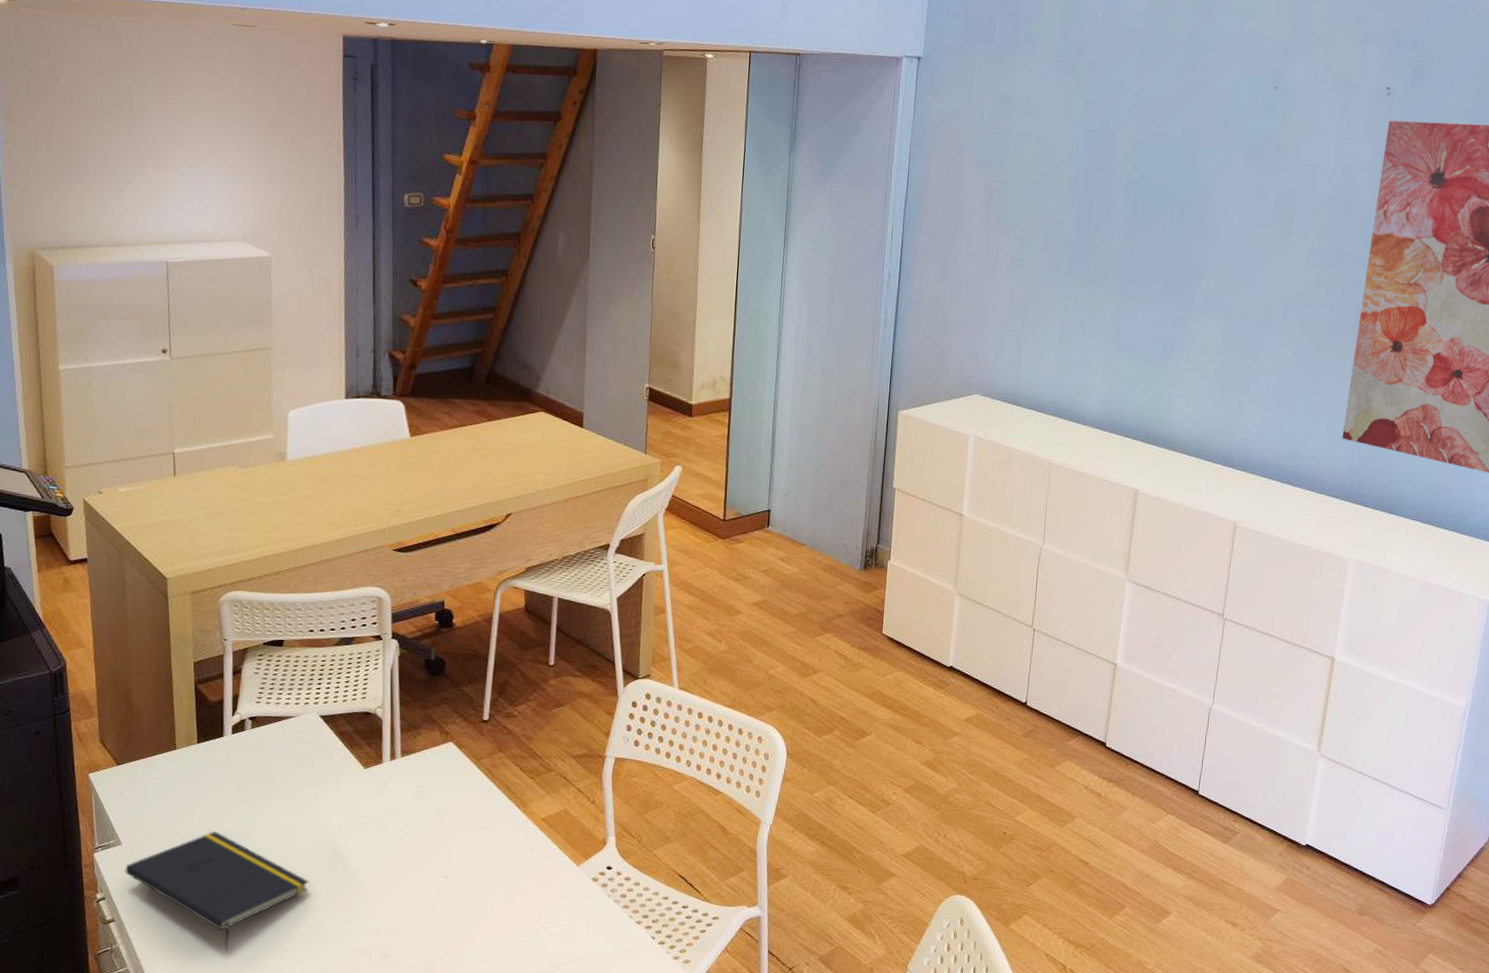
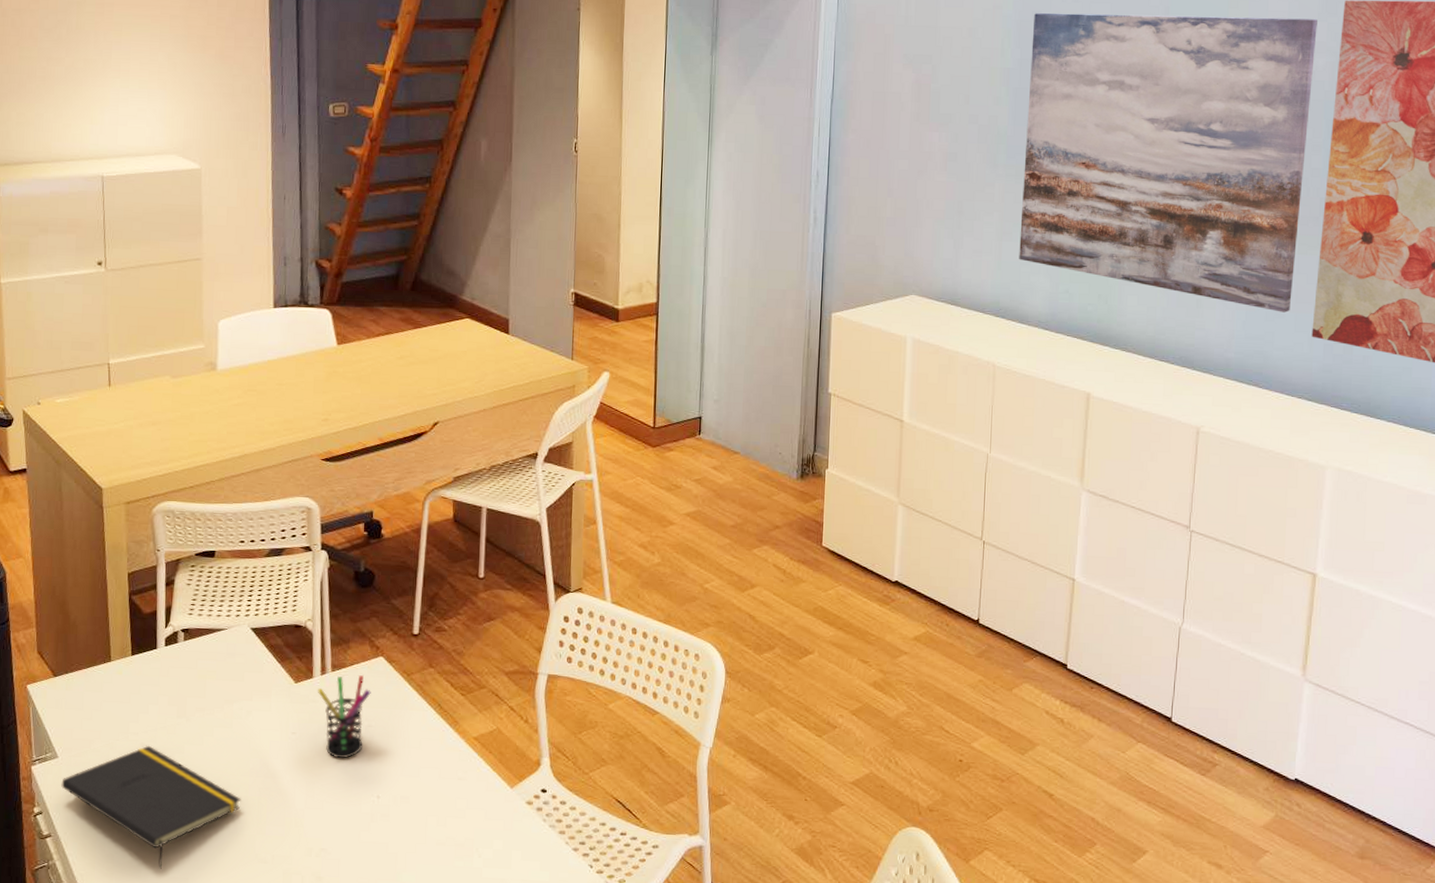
pen holder: none [387,759,441,841] -> present [318,674,371,759]
wall art: none [1077,123,1363,416] -> present [1019,12,1317,313]

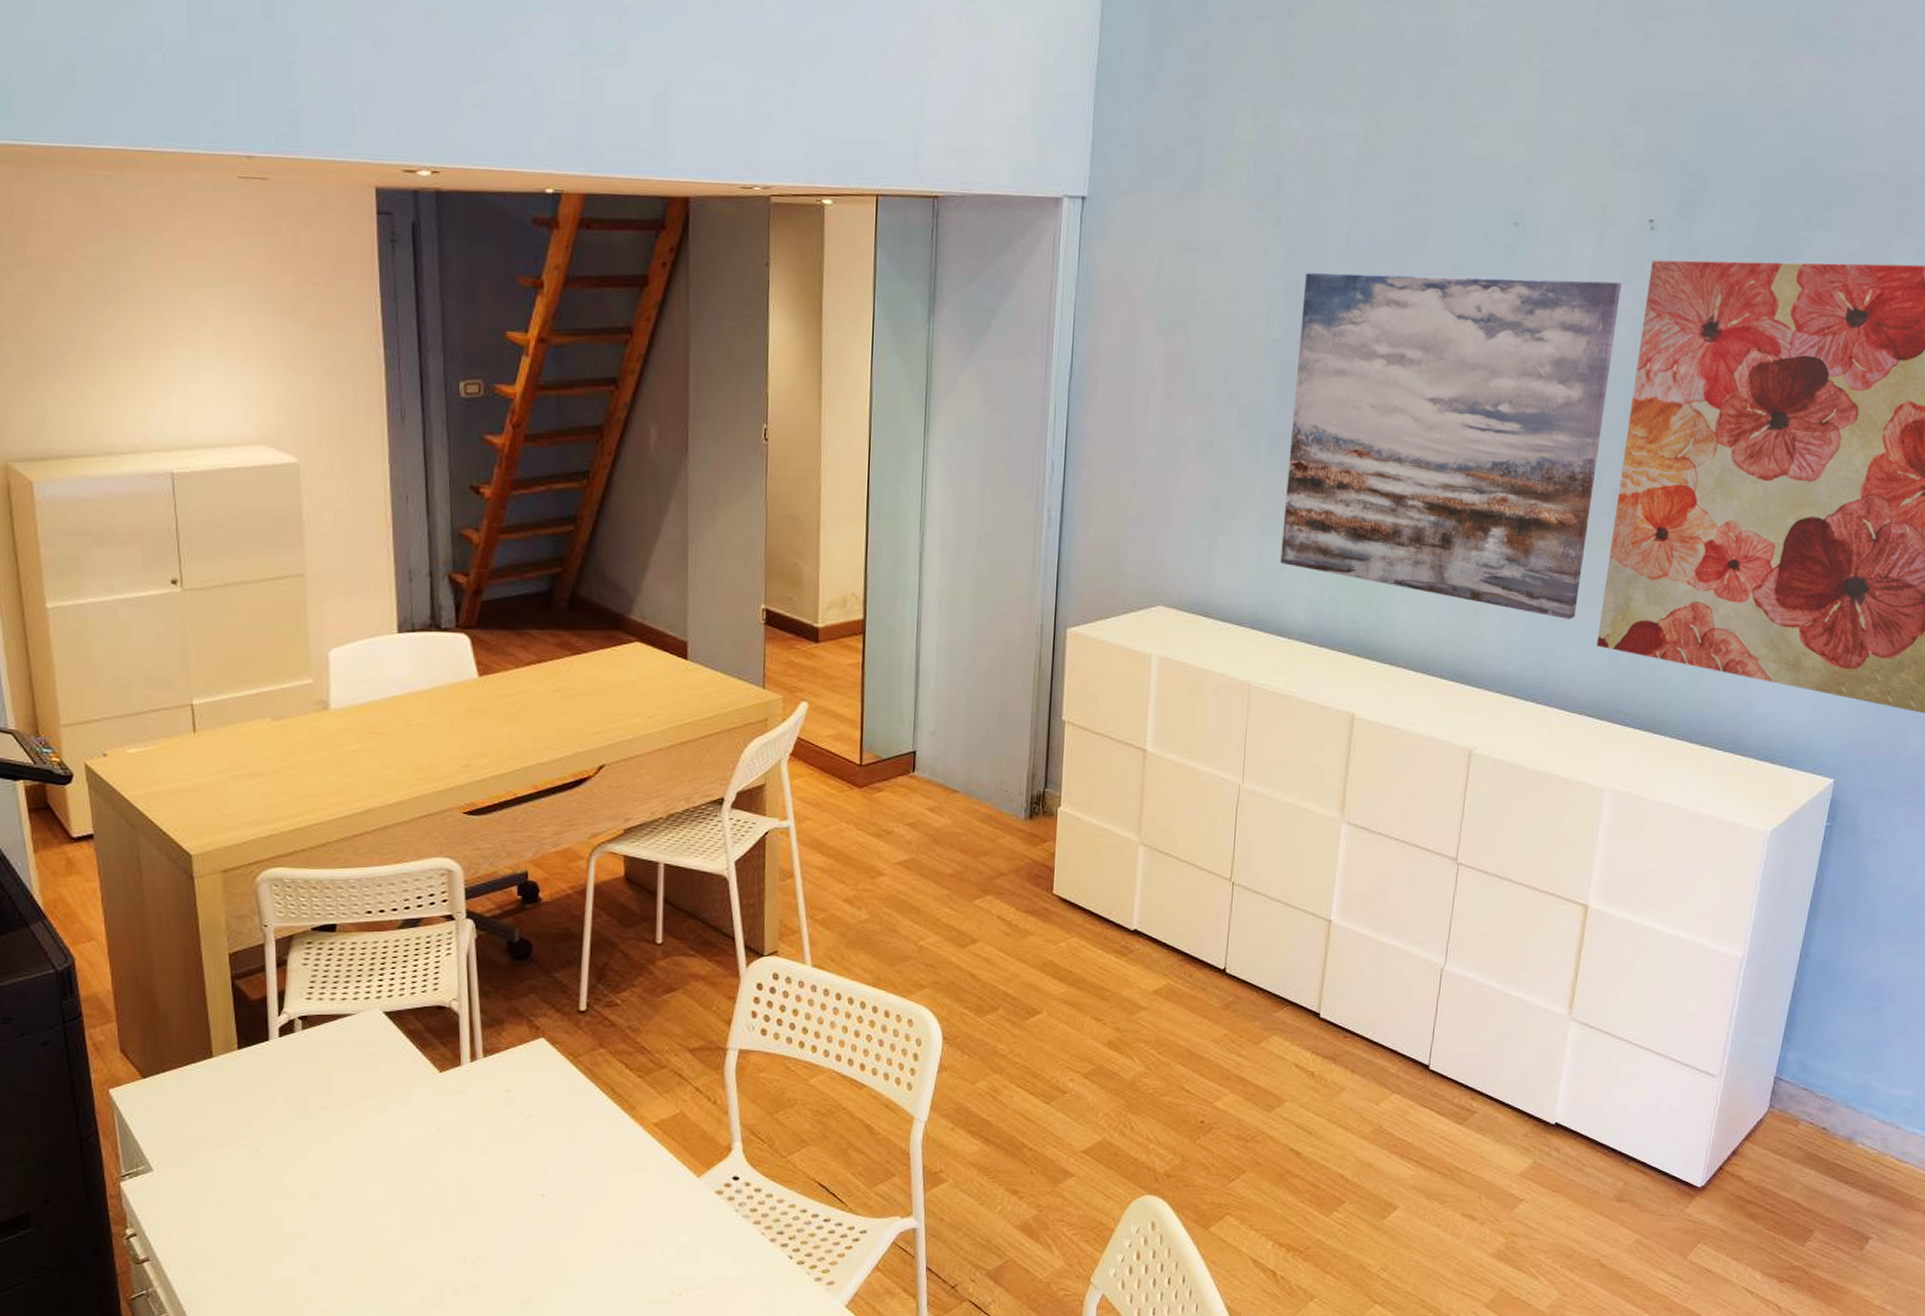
notepad: present [61,745,241,869] -> none [158,1151,379,1289]
pen holder: present [318,674,371,759] -> none [467,1059,531,1155]

